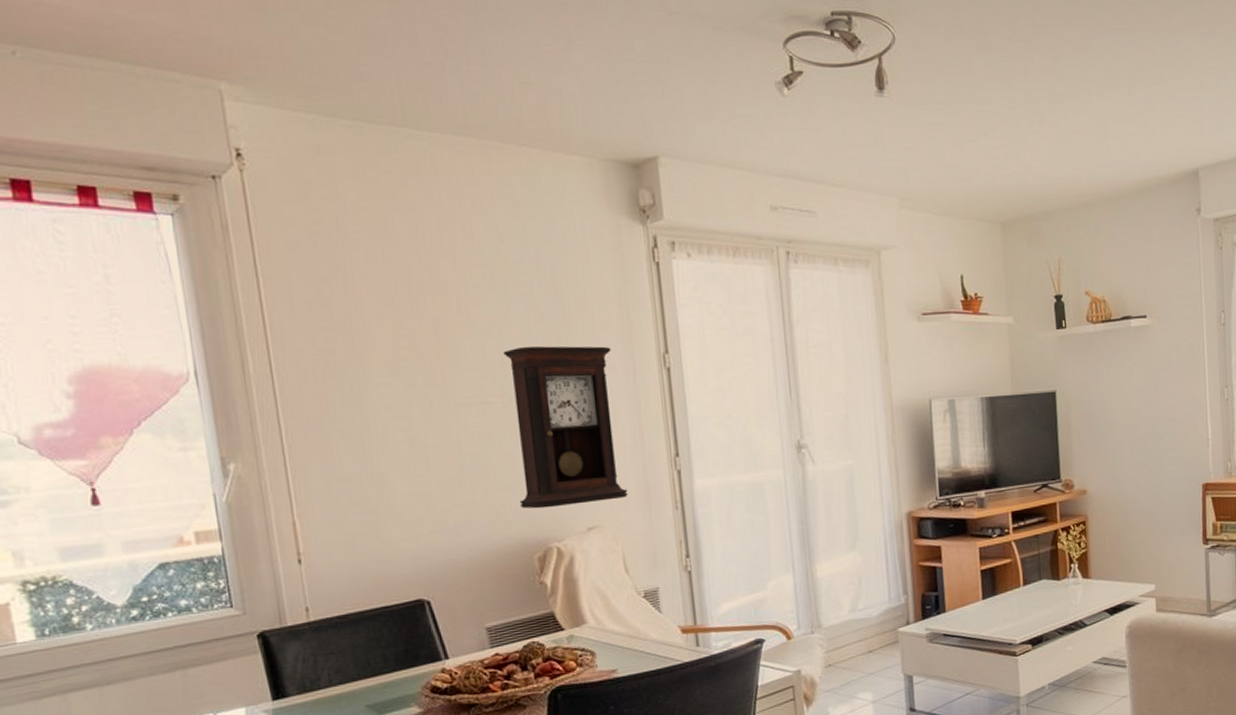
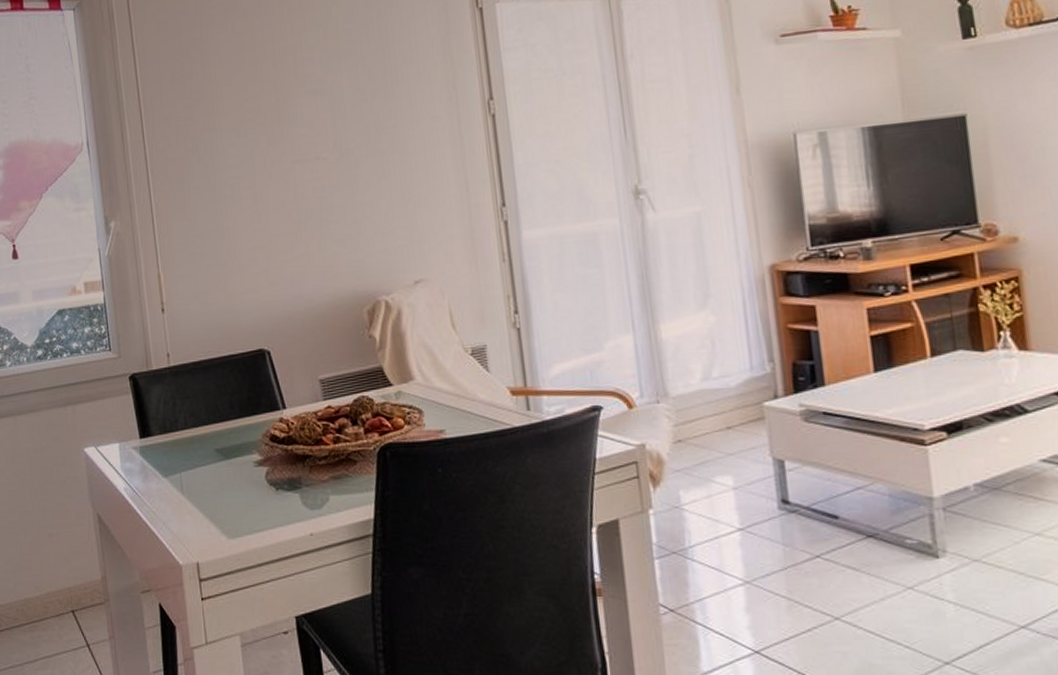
pendulum clock: present [503,346,628,509] -> none [335,96,454,262]

